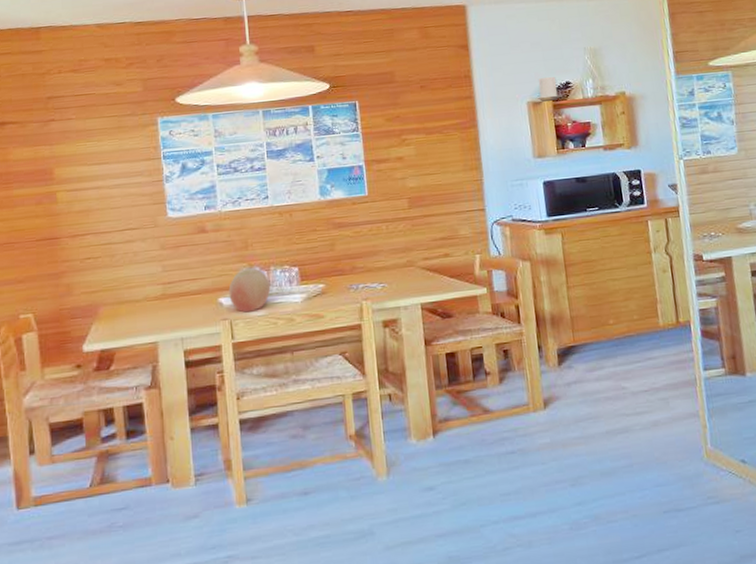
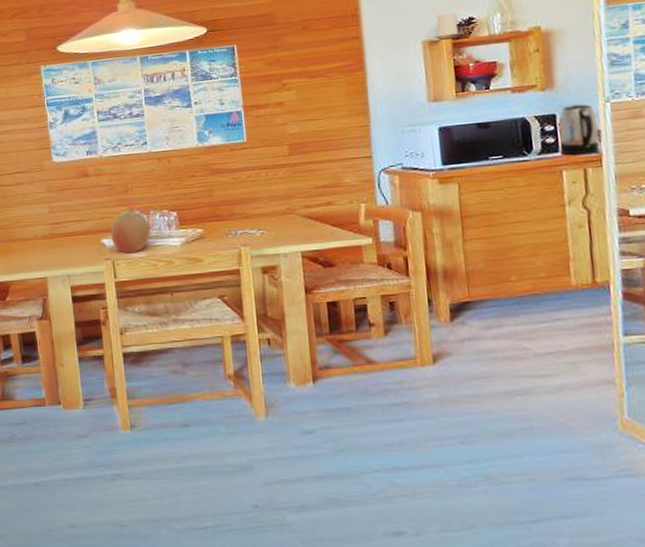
kettle: none [643,160,678,207] -> present [558,103,601,155]

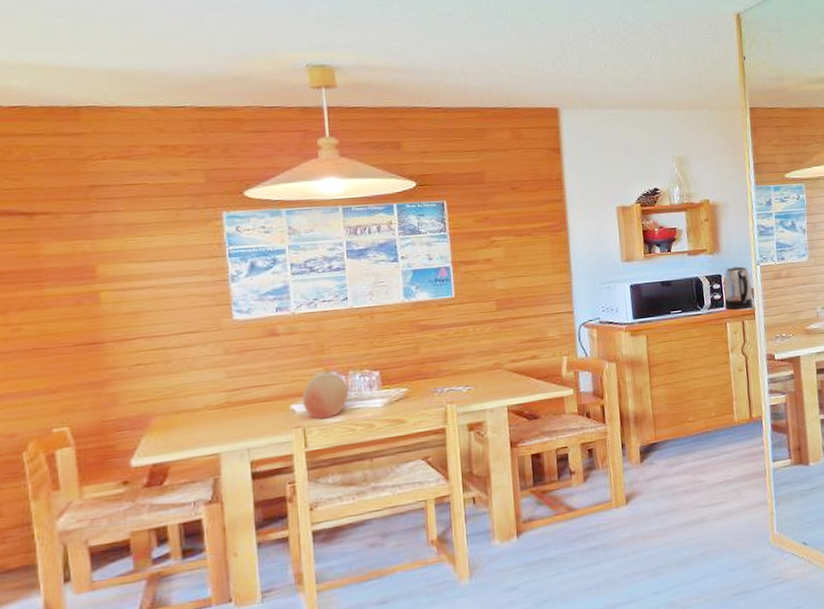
candle: present [432,11,464,40] -> none [624,182,651,207]

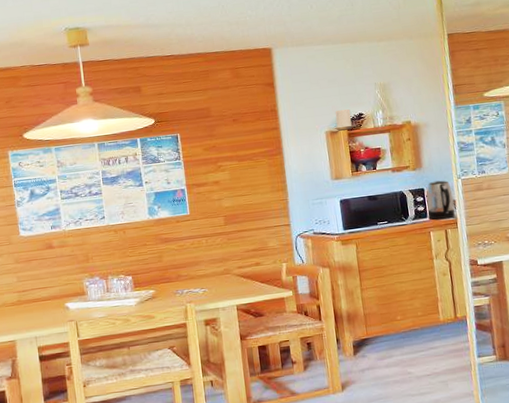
fruit: present [302,373,349,420] -> none [73,277,109,315]
candle: none [624,182,651,207] -> present [332,108,356,131]

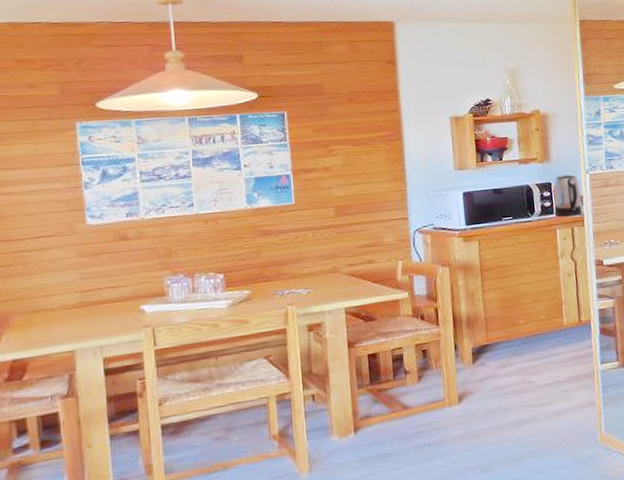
candle: present [332,108,356,131] -> none [457,93,483,117]

